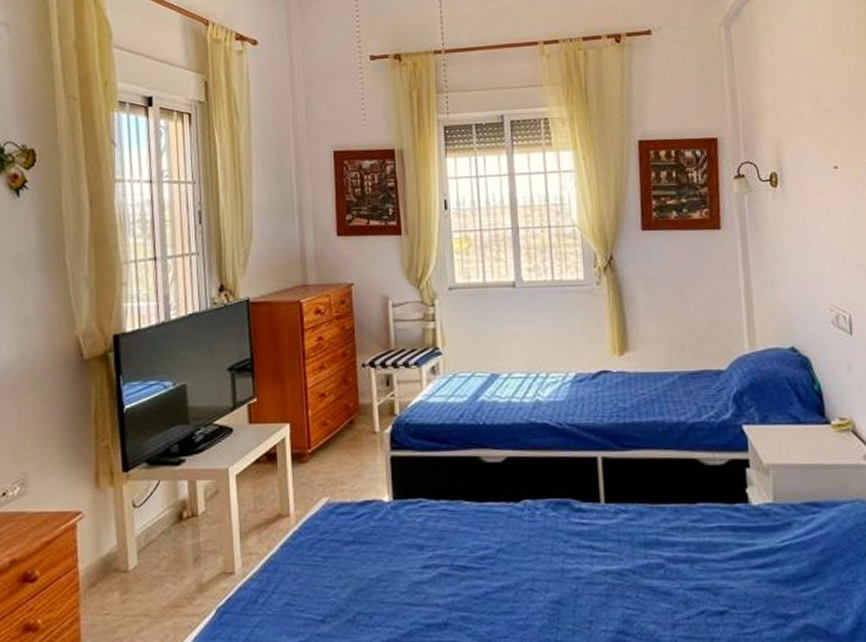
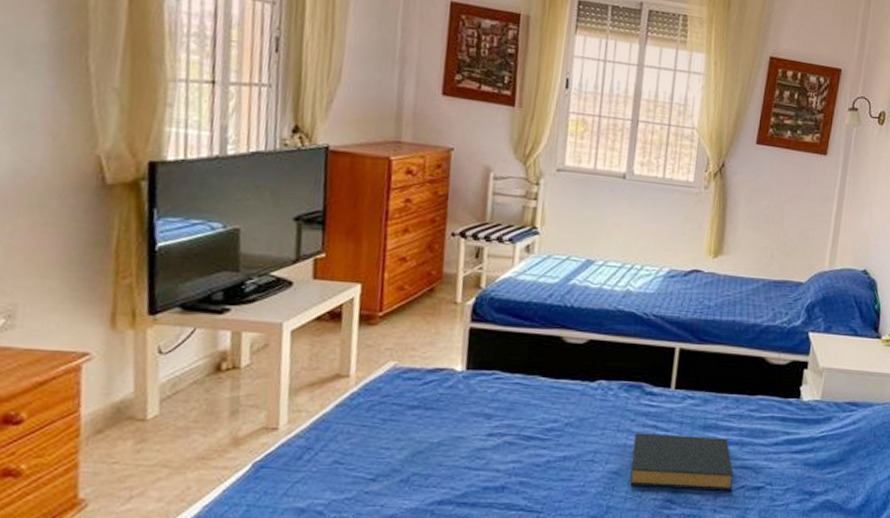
hardback book: none [571,555,690,618] -> present [629,433,733,491]

